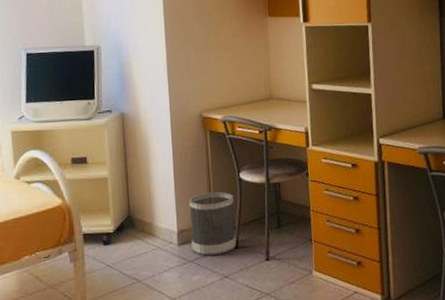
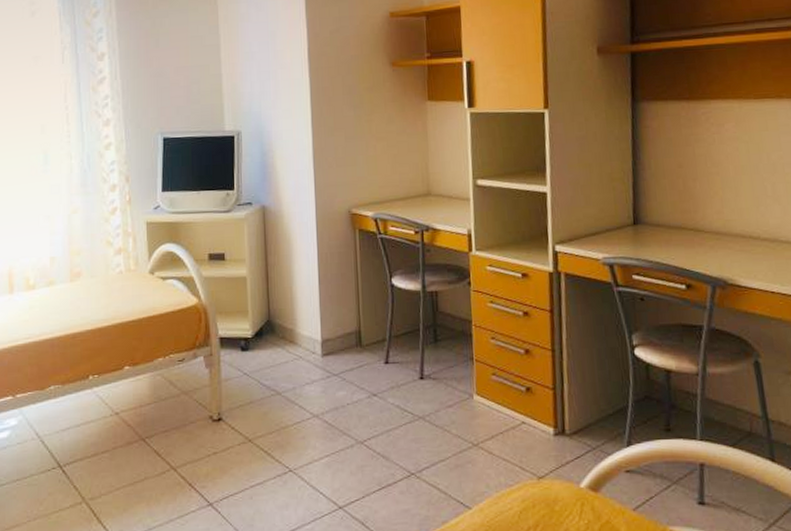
wastebasket: present [189,192,236,256] -> none [334,298,387,370]

